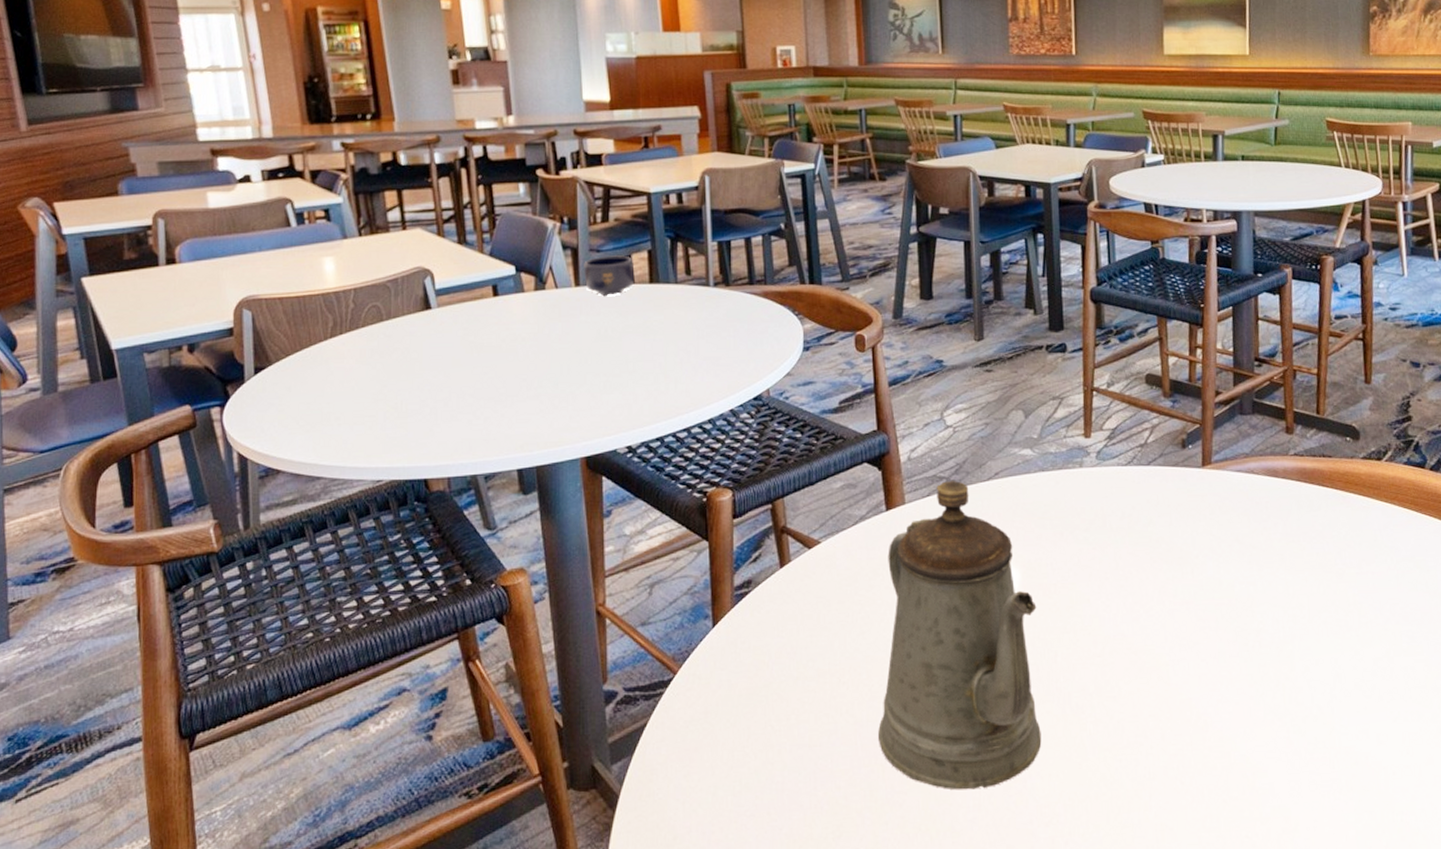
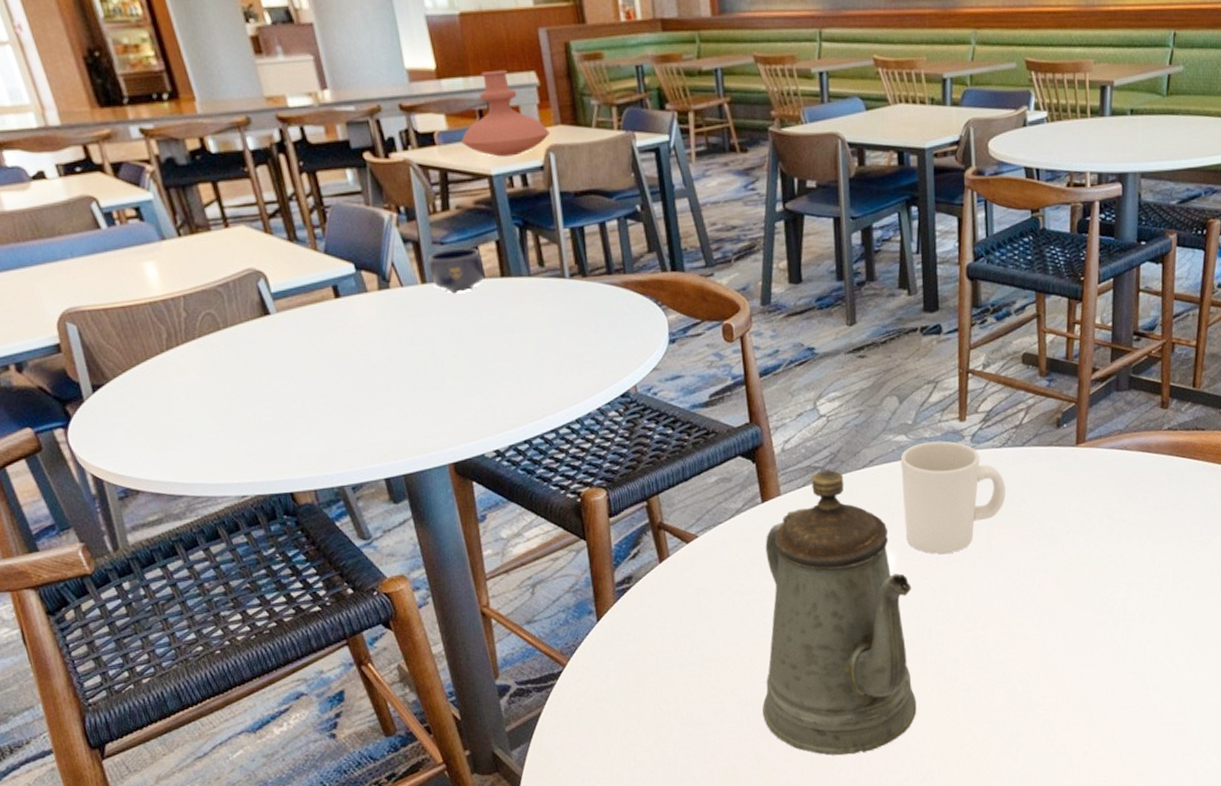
vase: none [625,104,707,177] -> present [460,69,551,157]
mug: none [1025,456,1132,572] -> present [900,440,1006,554]

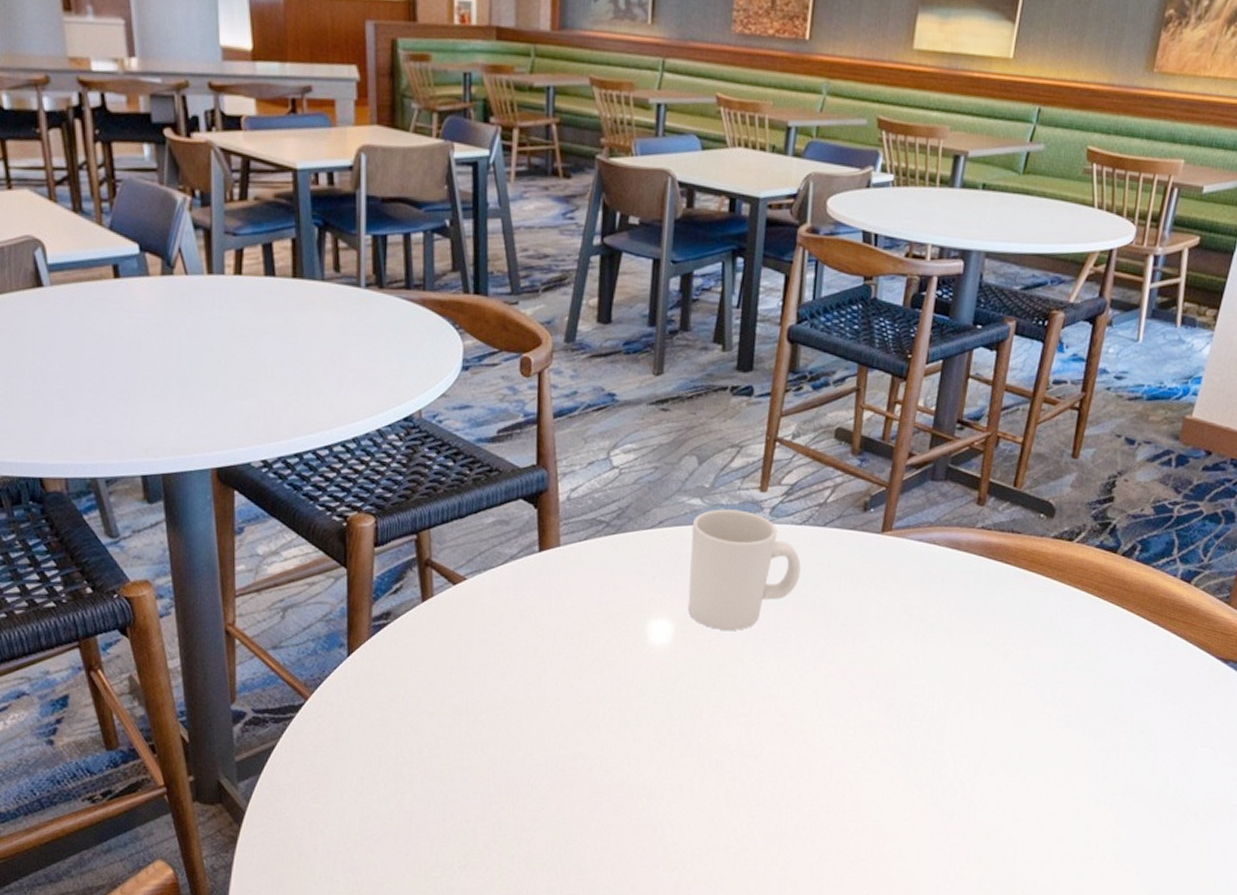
mug: present [428,247,485,291] -> none [218,241,276,287]
vase: present [460,69,551,157] -> none [268,59,365,152]
coffee pot: present [762,469,917,756] -> none [512,524,688,833]

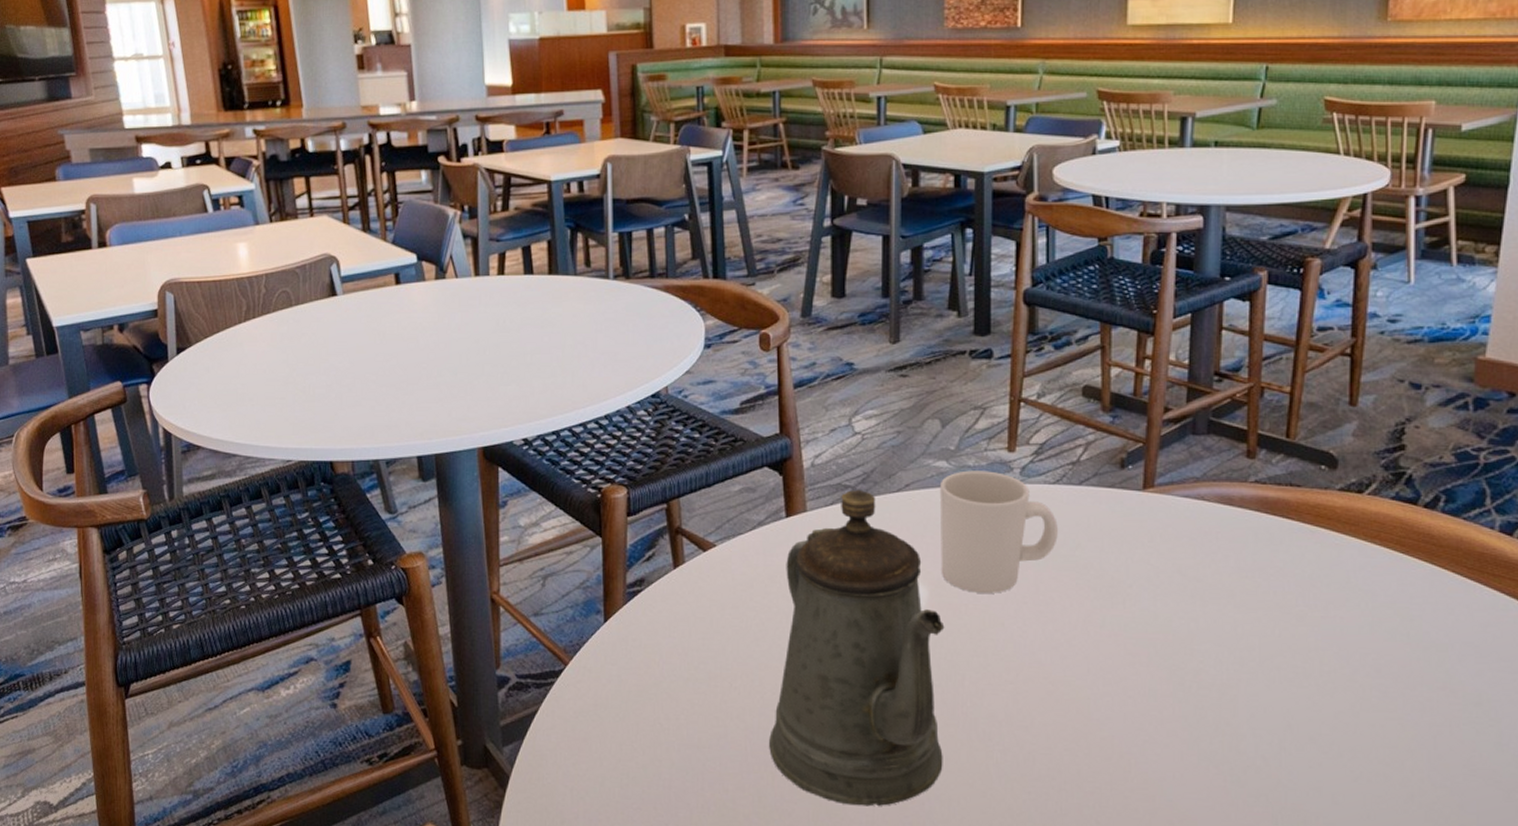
coffee pot: none [512,524,688,833] -> present [769,489,945,807]

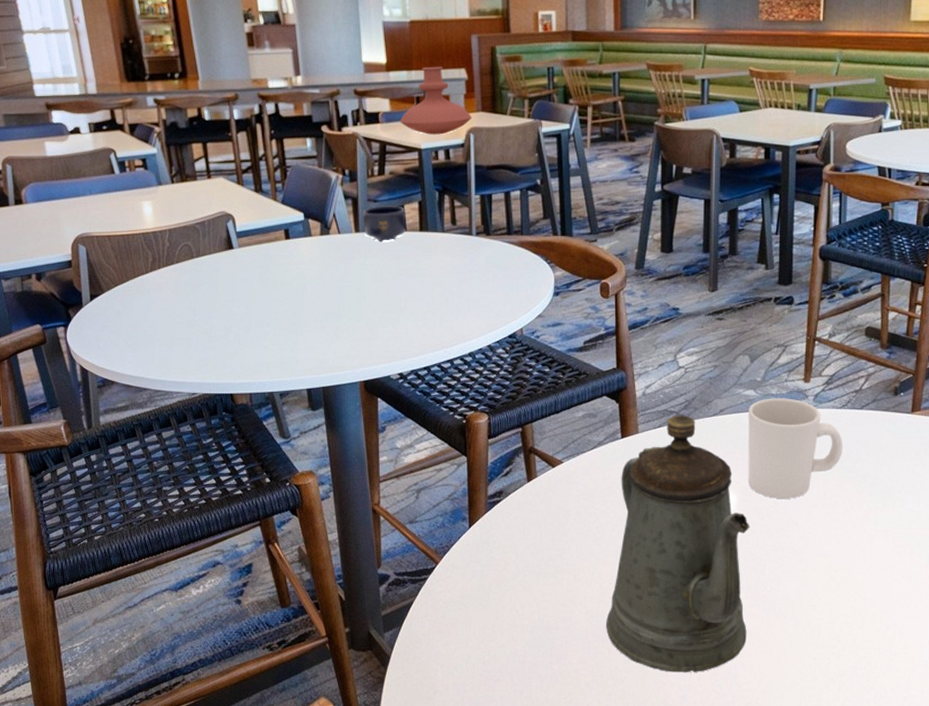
mug: none [483,245,534,285] -> present [363,205,407,240]
vase: none [526,87,610,165] -> present [399,66,473,135]

